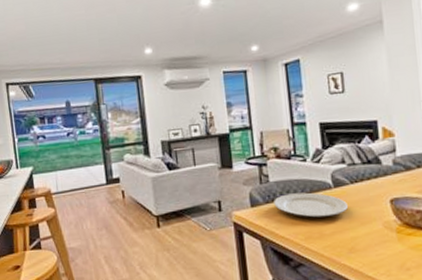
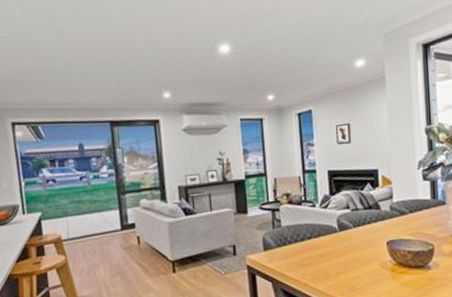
plate: present [274,192,348,218] -> none [285,236,350,260]

